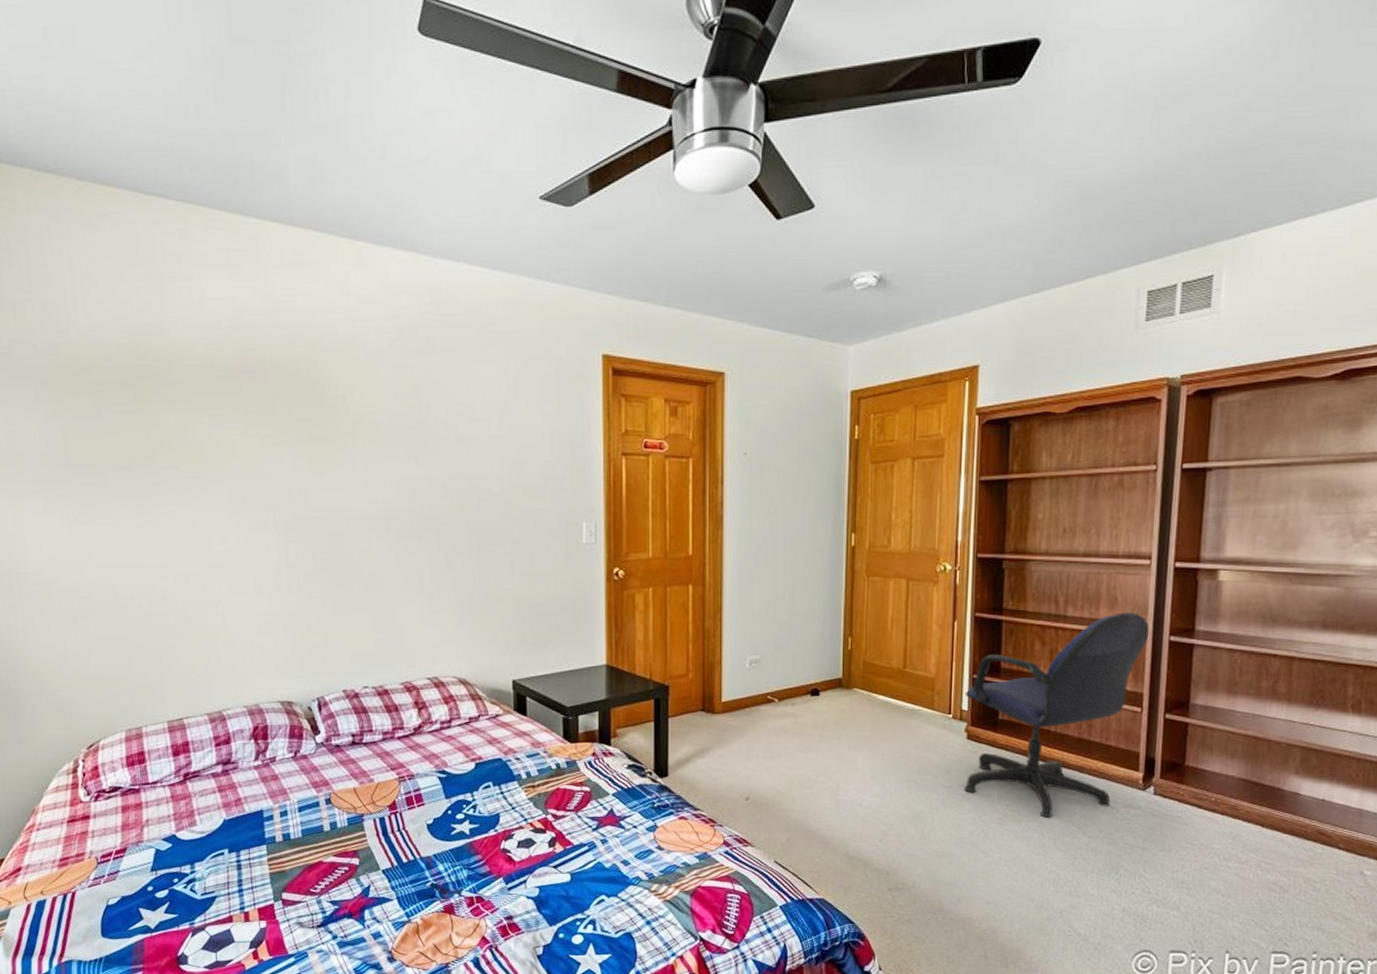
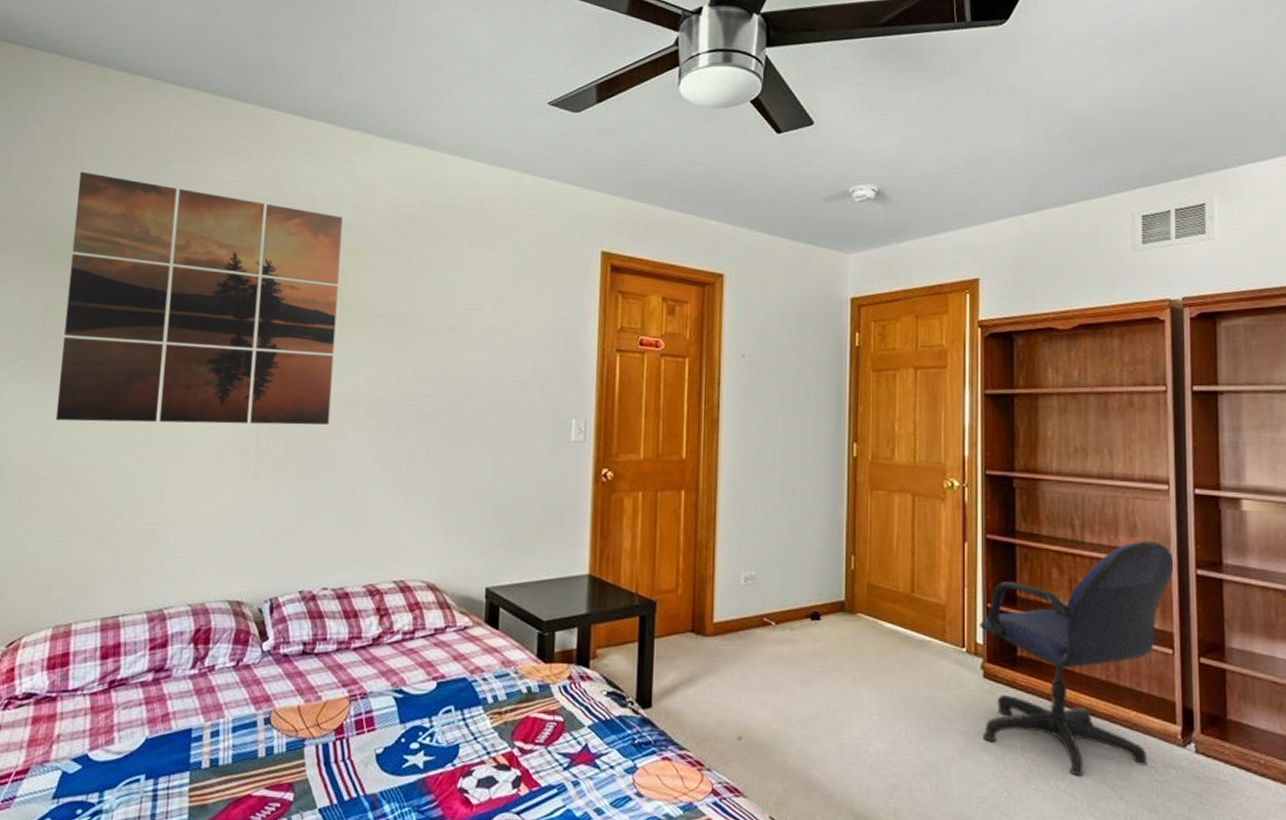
wall art: none [73,295,353,546] -> present [55,171,343,425]

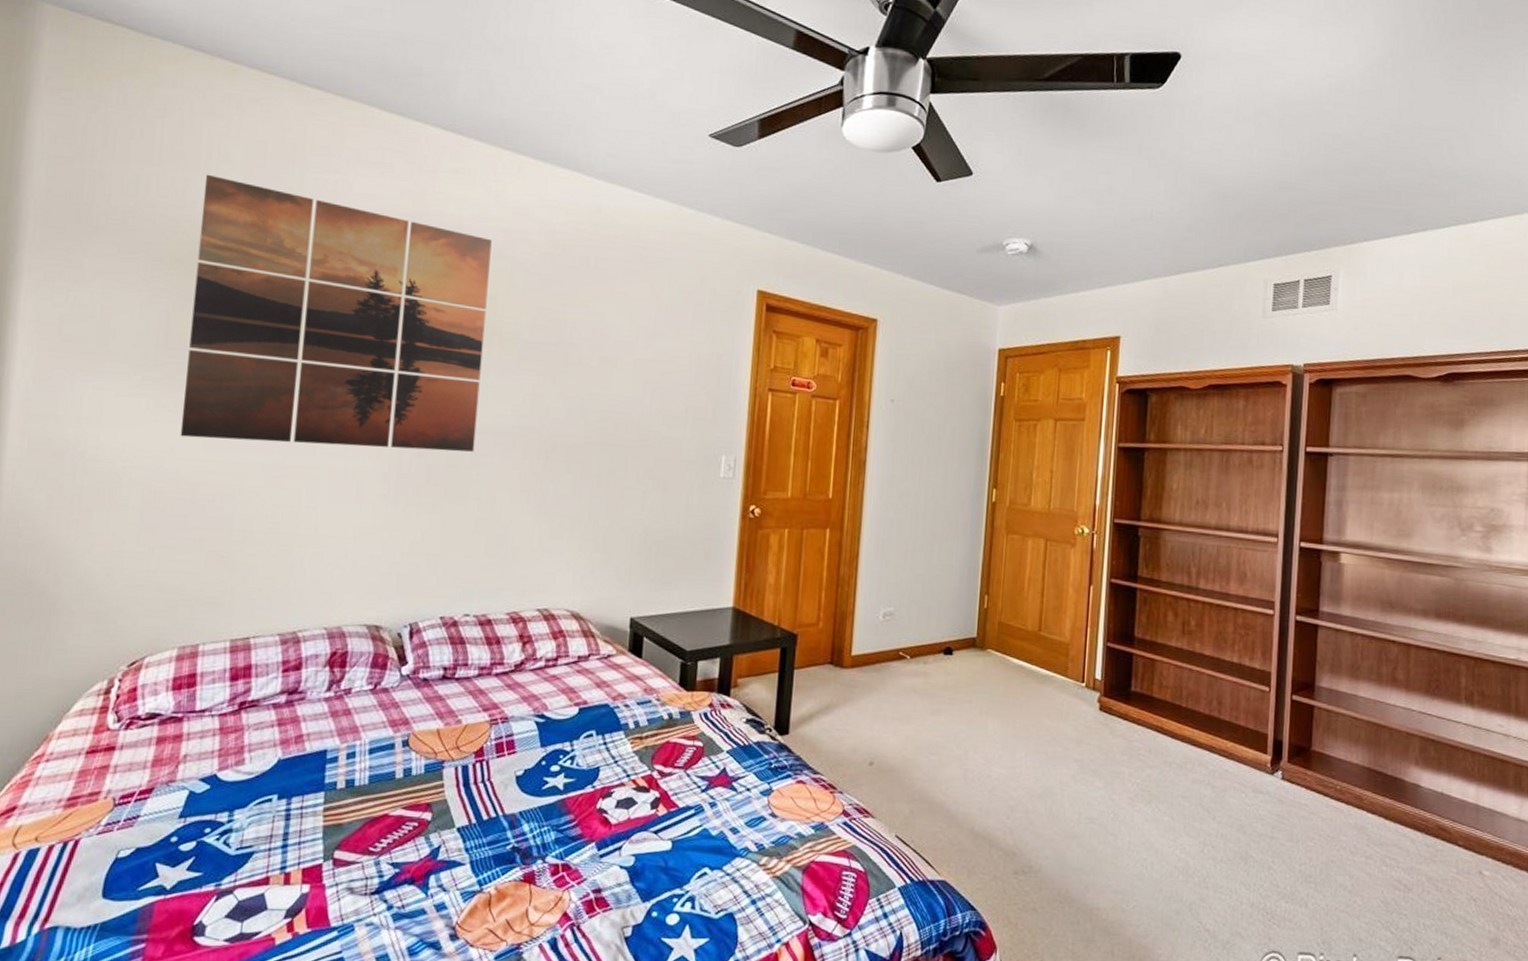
office chair: present [979,541,1174,776] -> none [1095,588,1277,800]

